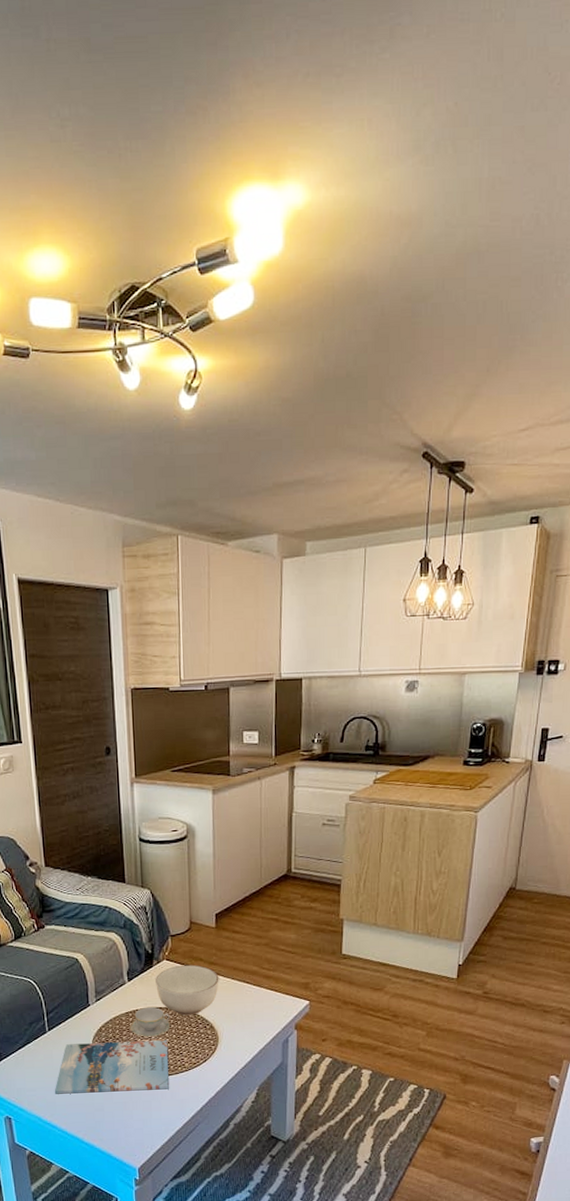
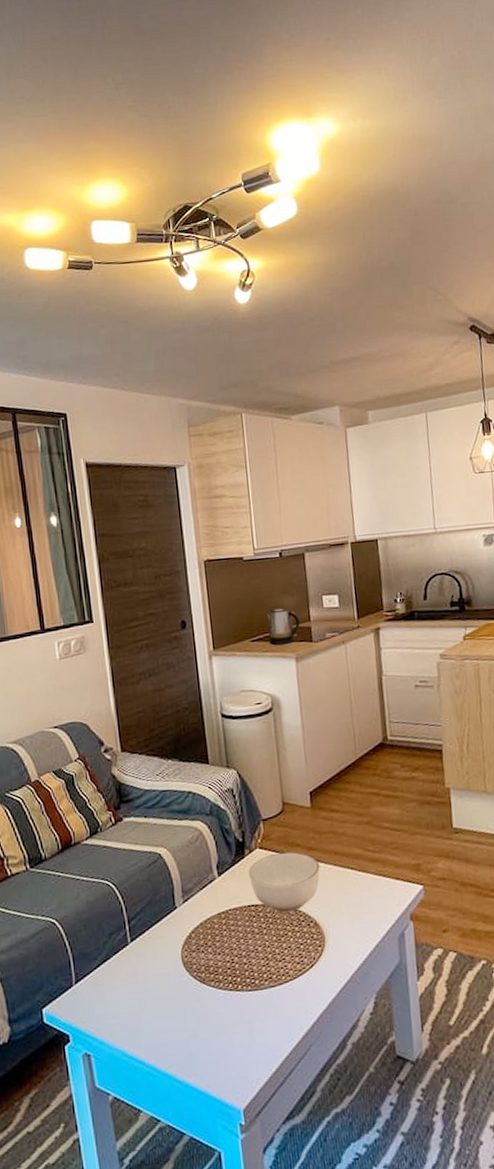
magazine: present [54,1040,169,1094] -> none [140,943,273,1021]
teacup: present [130,1006,171,1037] -> none [223,904,270,942]
kettle: none [187,741,220,777] -> present [266,608,300,646]

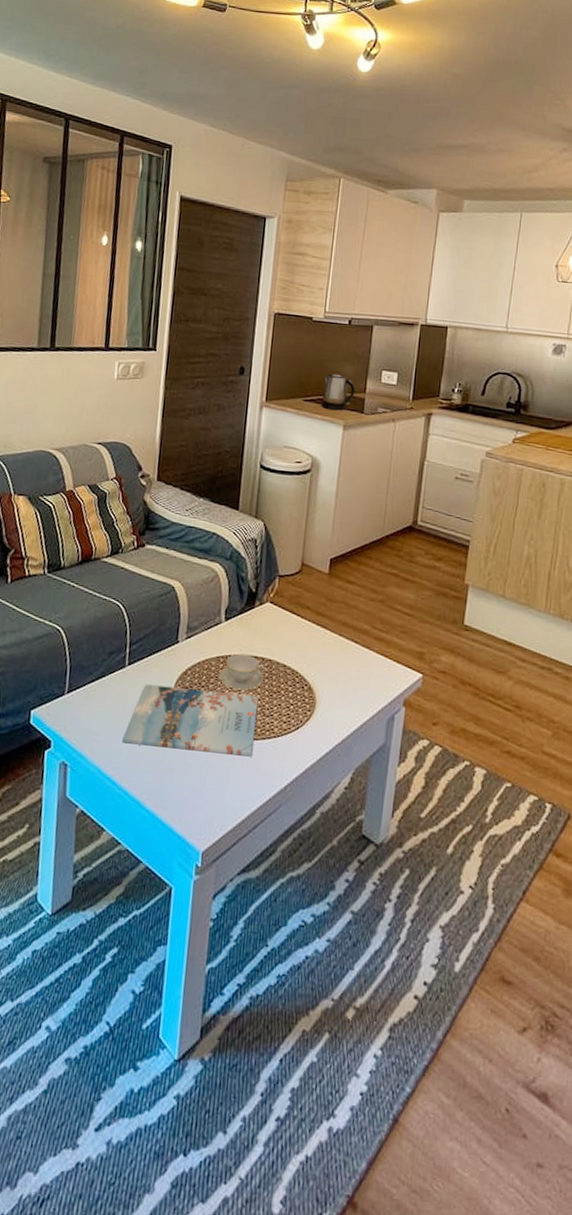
magazine: none [140,943,273,1021] -> present [121,684,259,757]
teacup: none [223,904,270,942] -> present [218,653,265,691]
bowl: present [249,851,320,913] -> none [254,610,326,671]

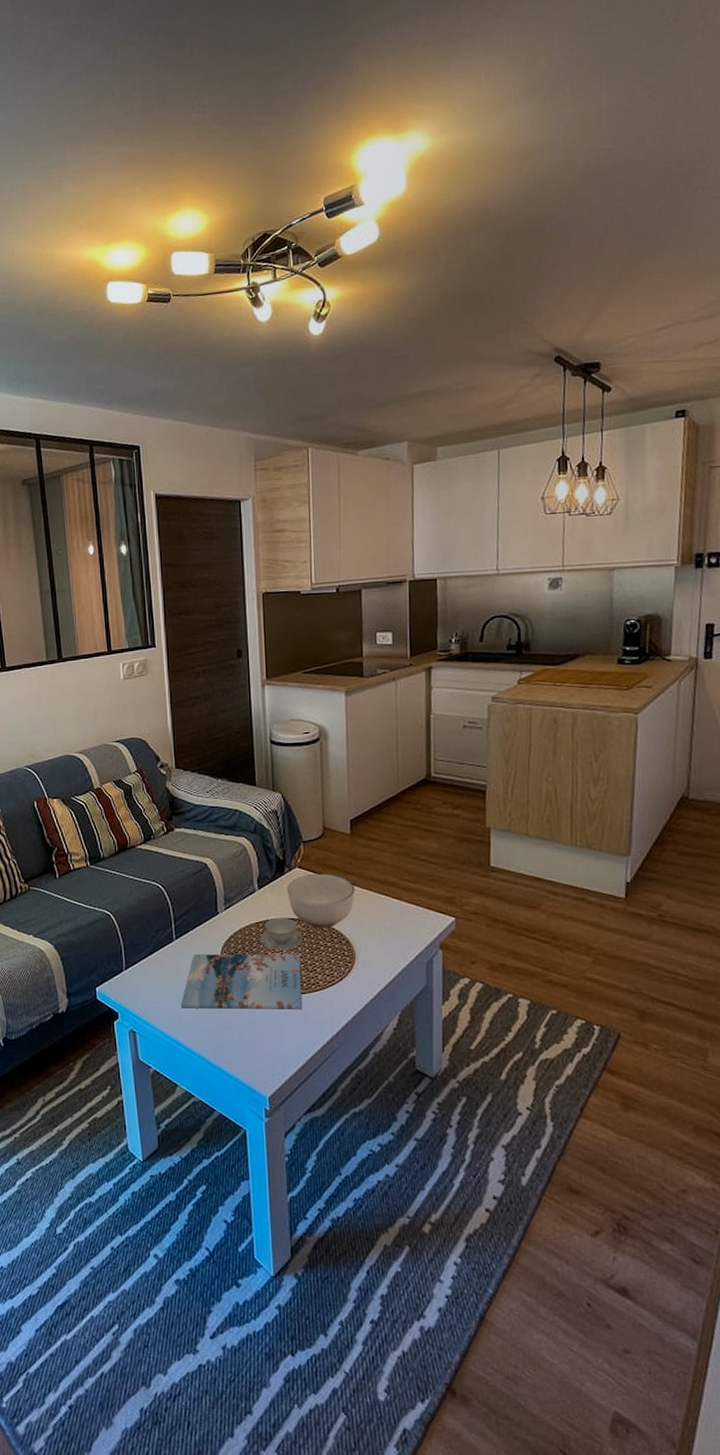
bowl: none [254,610,326,671] -> present [287,873,355,929]
kettle: present [321,373,355,411] -> none [319,642,352,679]

